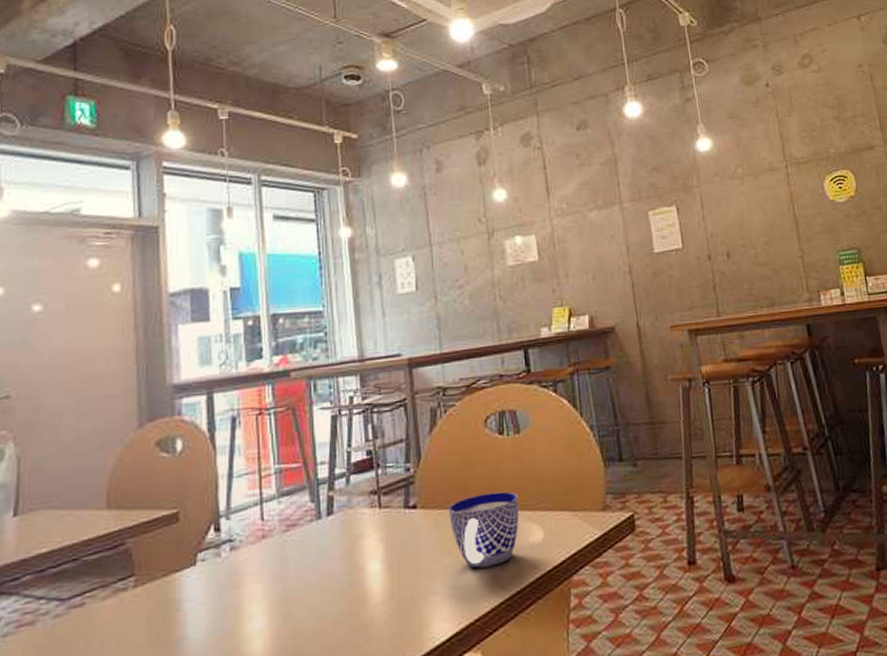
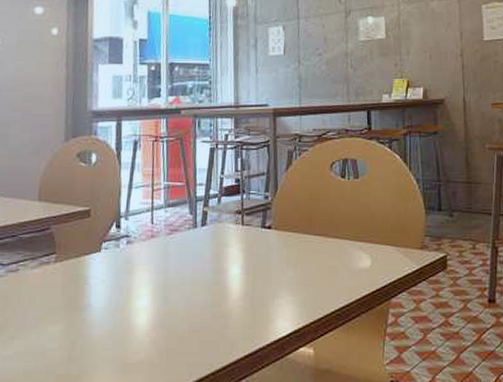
cup: present [449,491,520,568] -> none [296,224,353,282]

